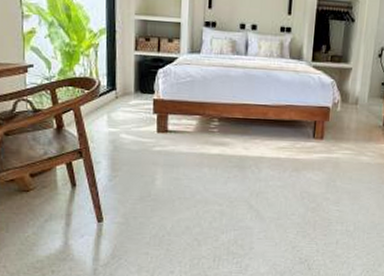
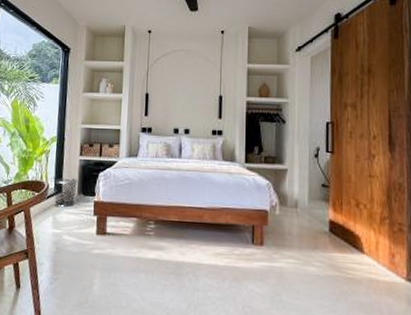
waste bin: none [105,74,134,106] -> present [53,177,78,208]

